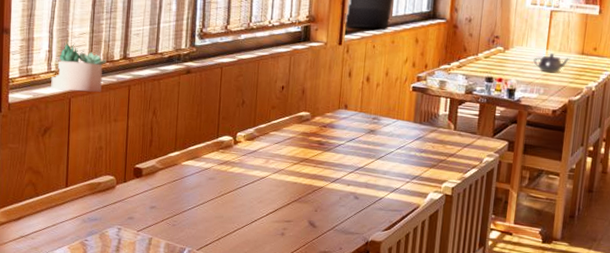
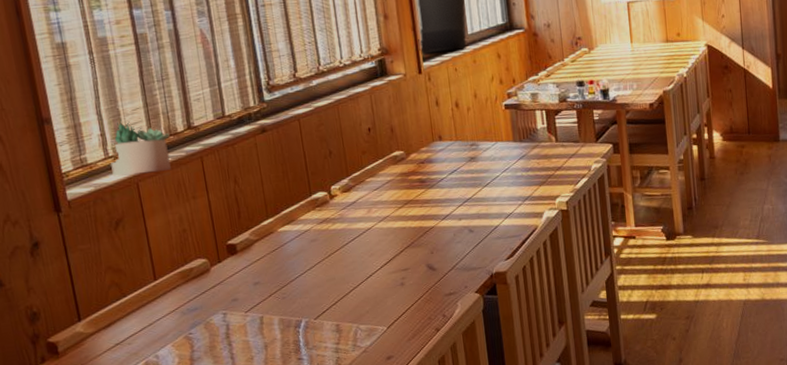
teapot: present [533,53,570,73] -> none [620,46,656,67]

